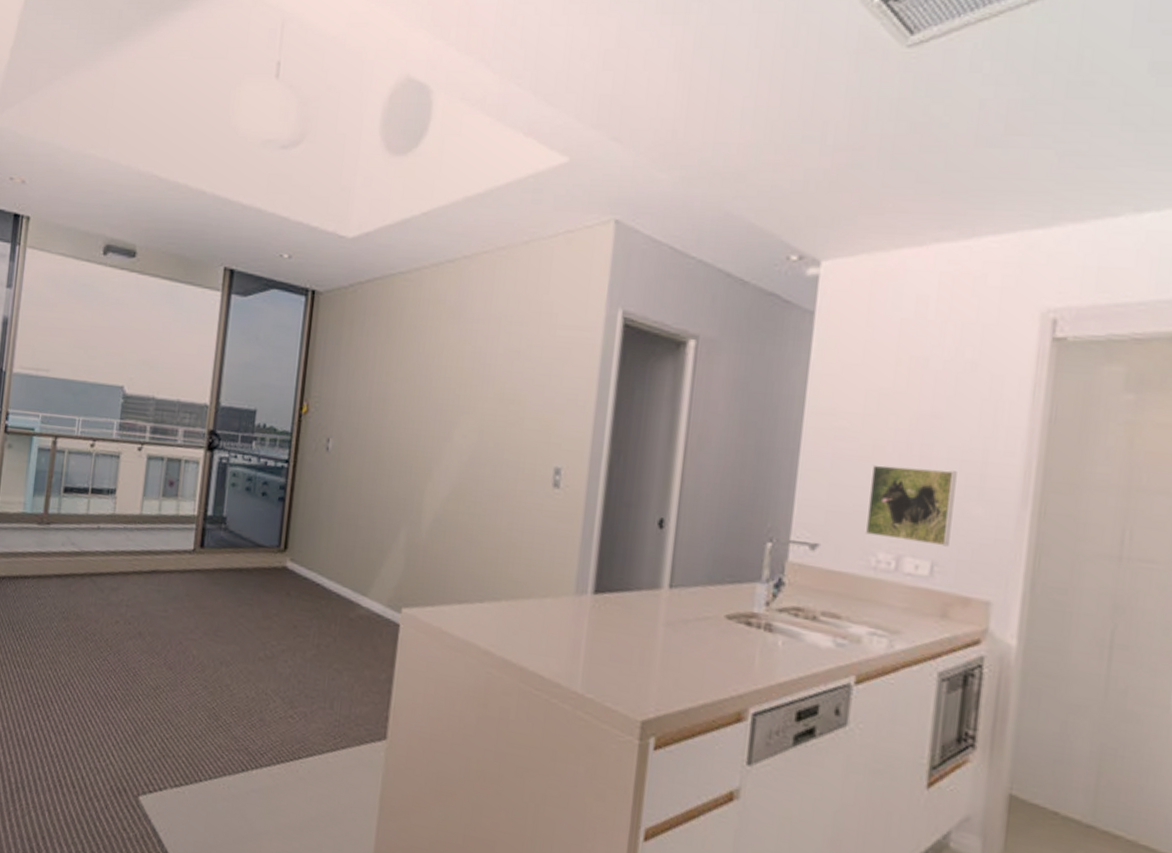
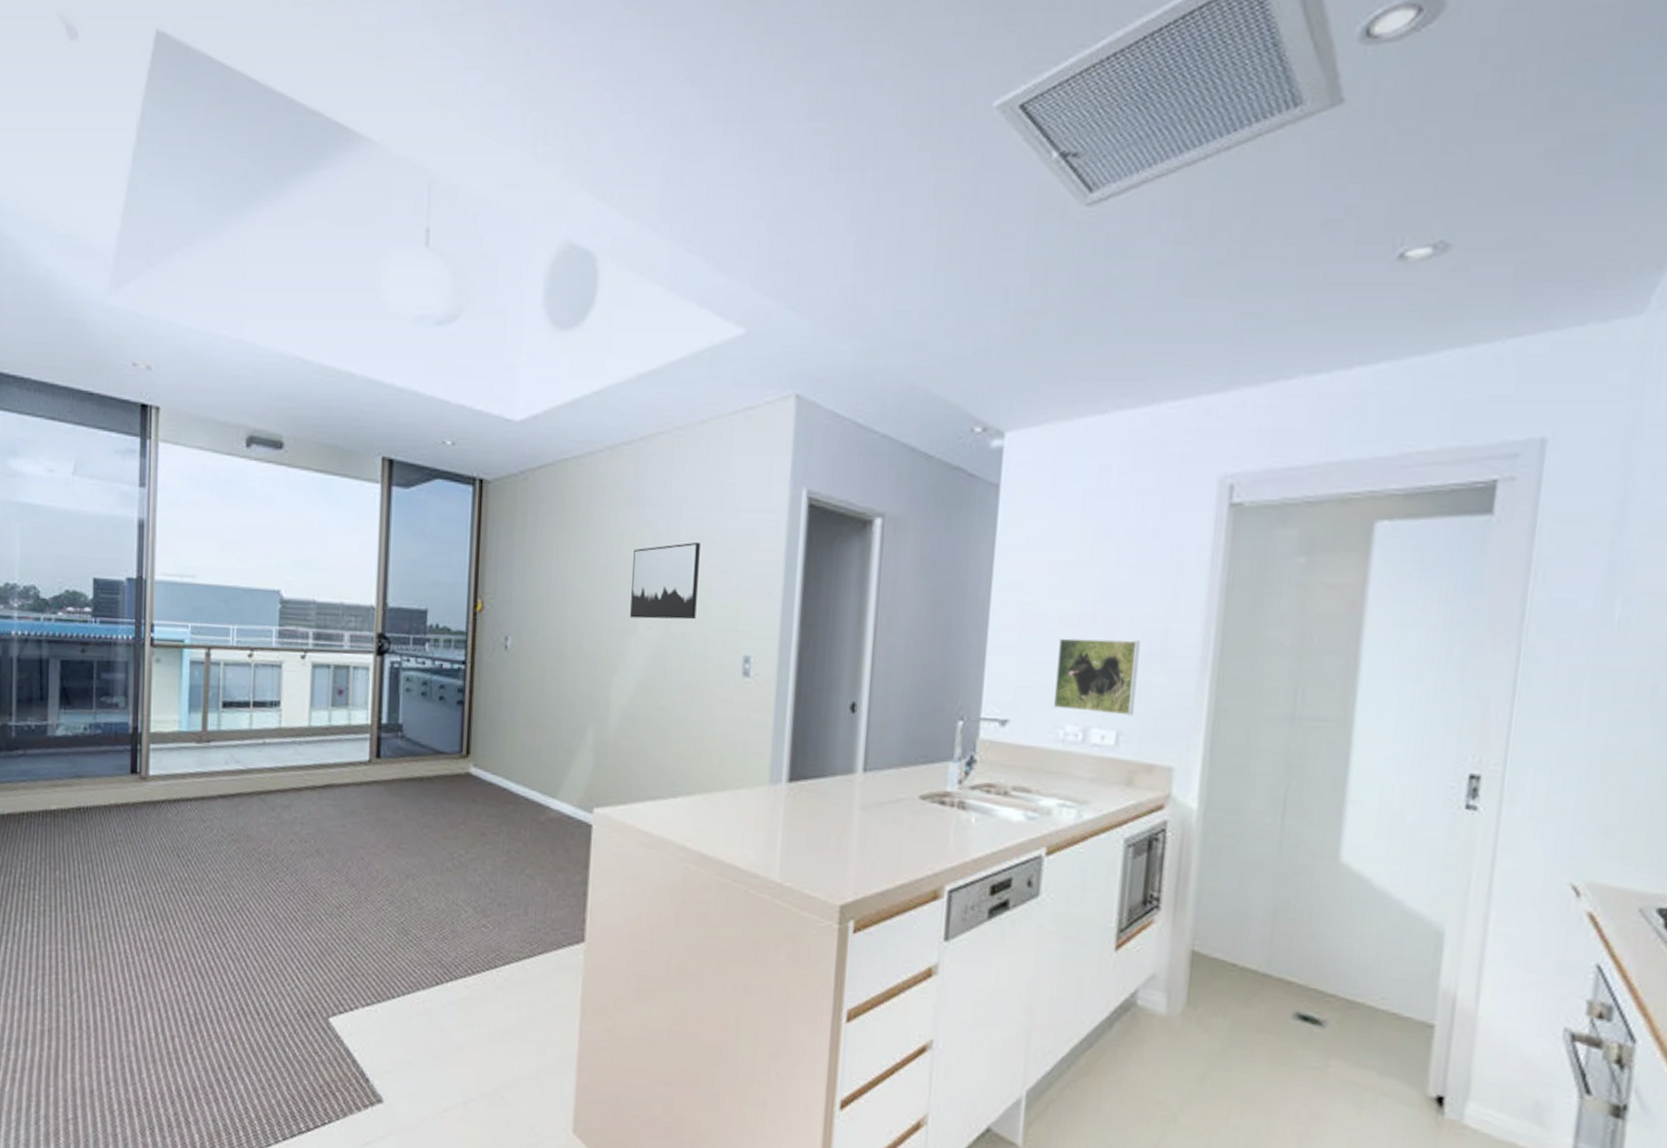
wall art: none [446,356,517,431] -> present [630,541,700,620]

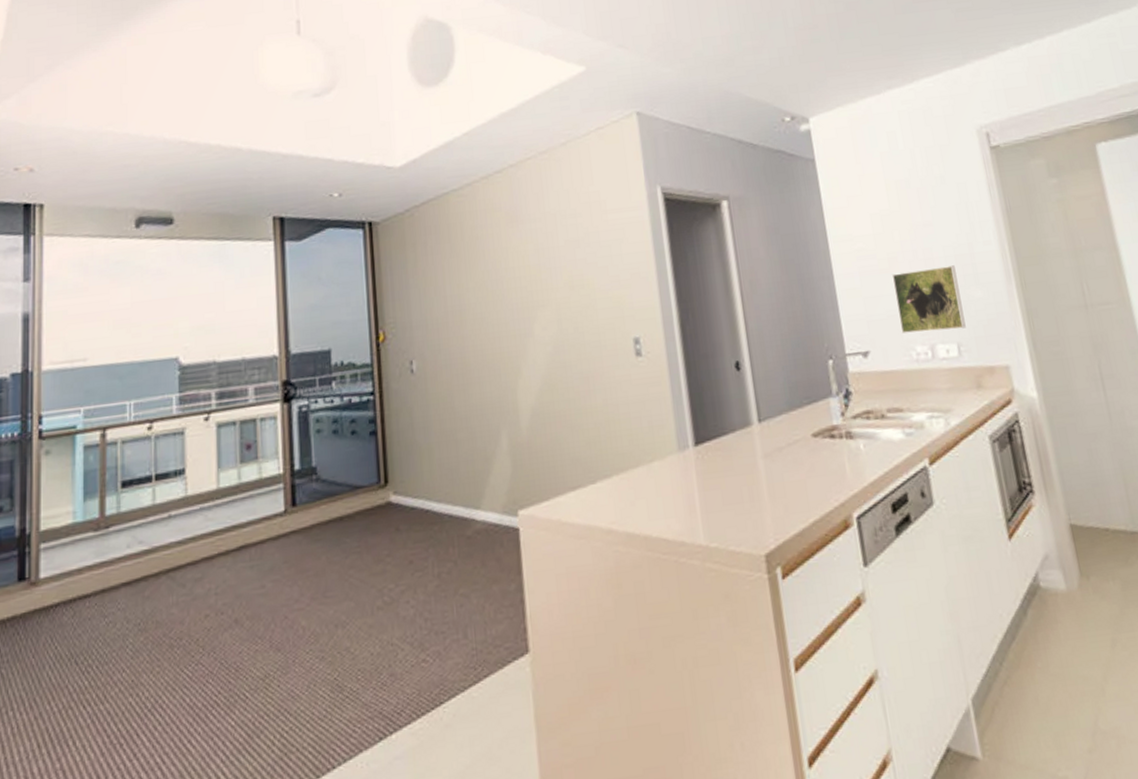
wall art: present [630,541,700,620] -> none [519,245,585,322]

